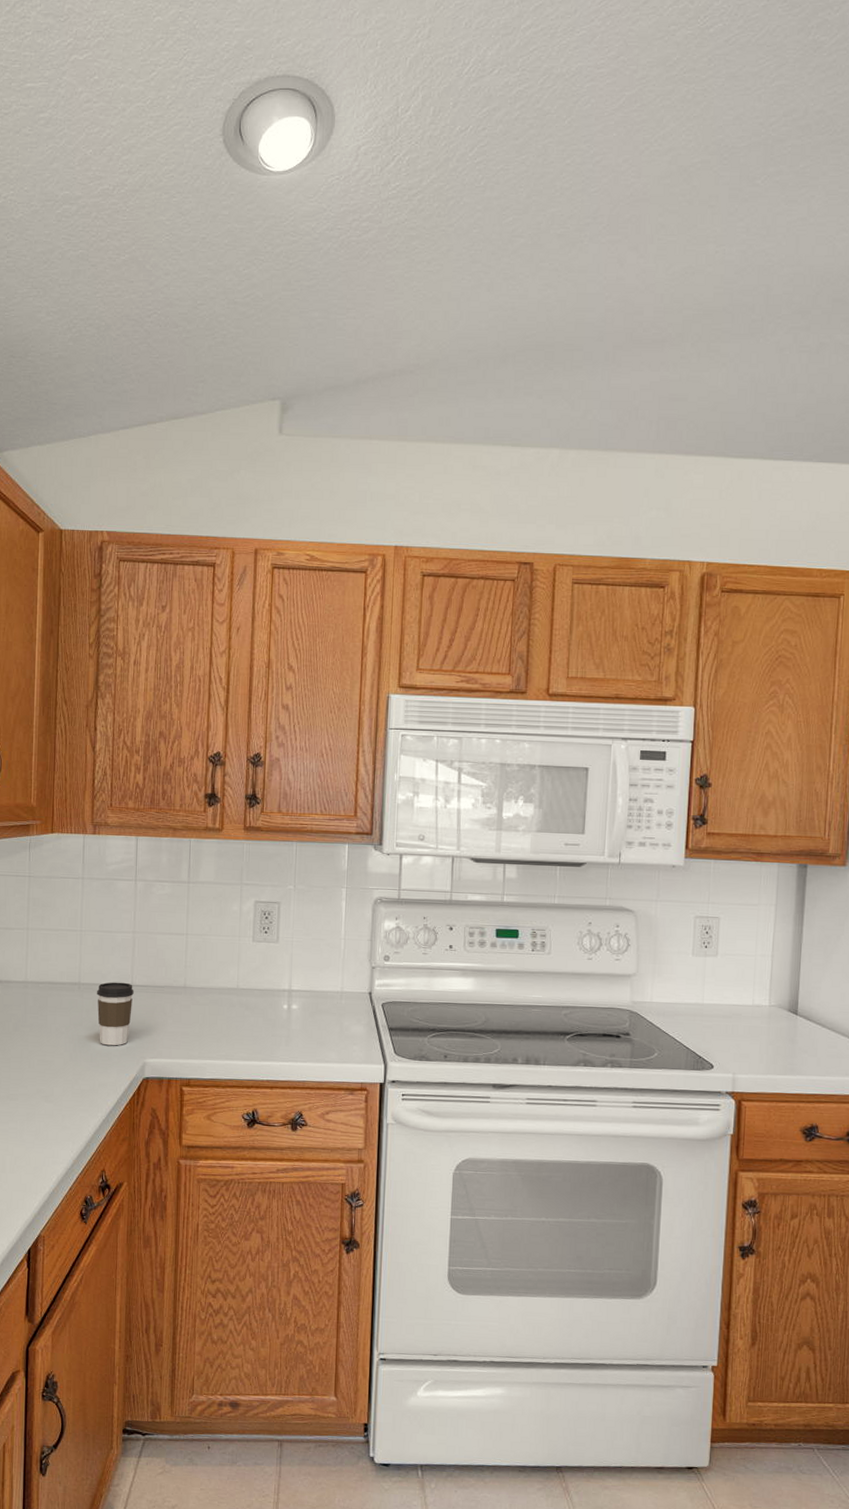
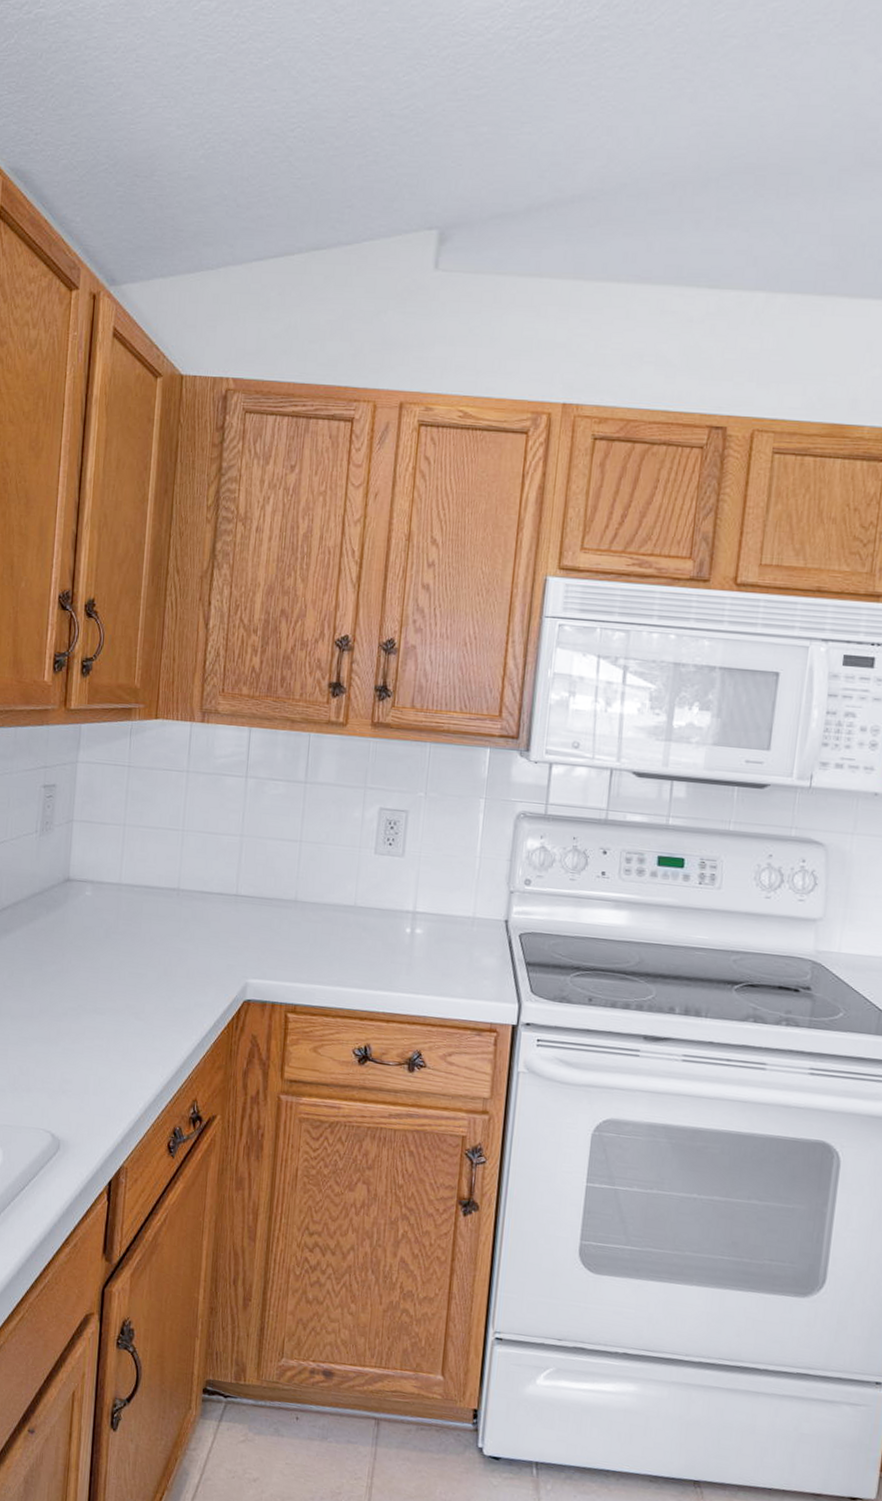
coffee cup: present [97,982,134,1046] -> none [197,890,239,962]

